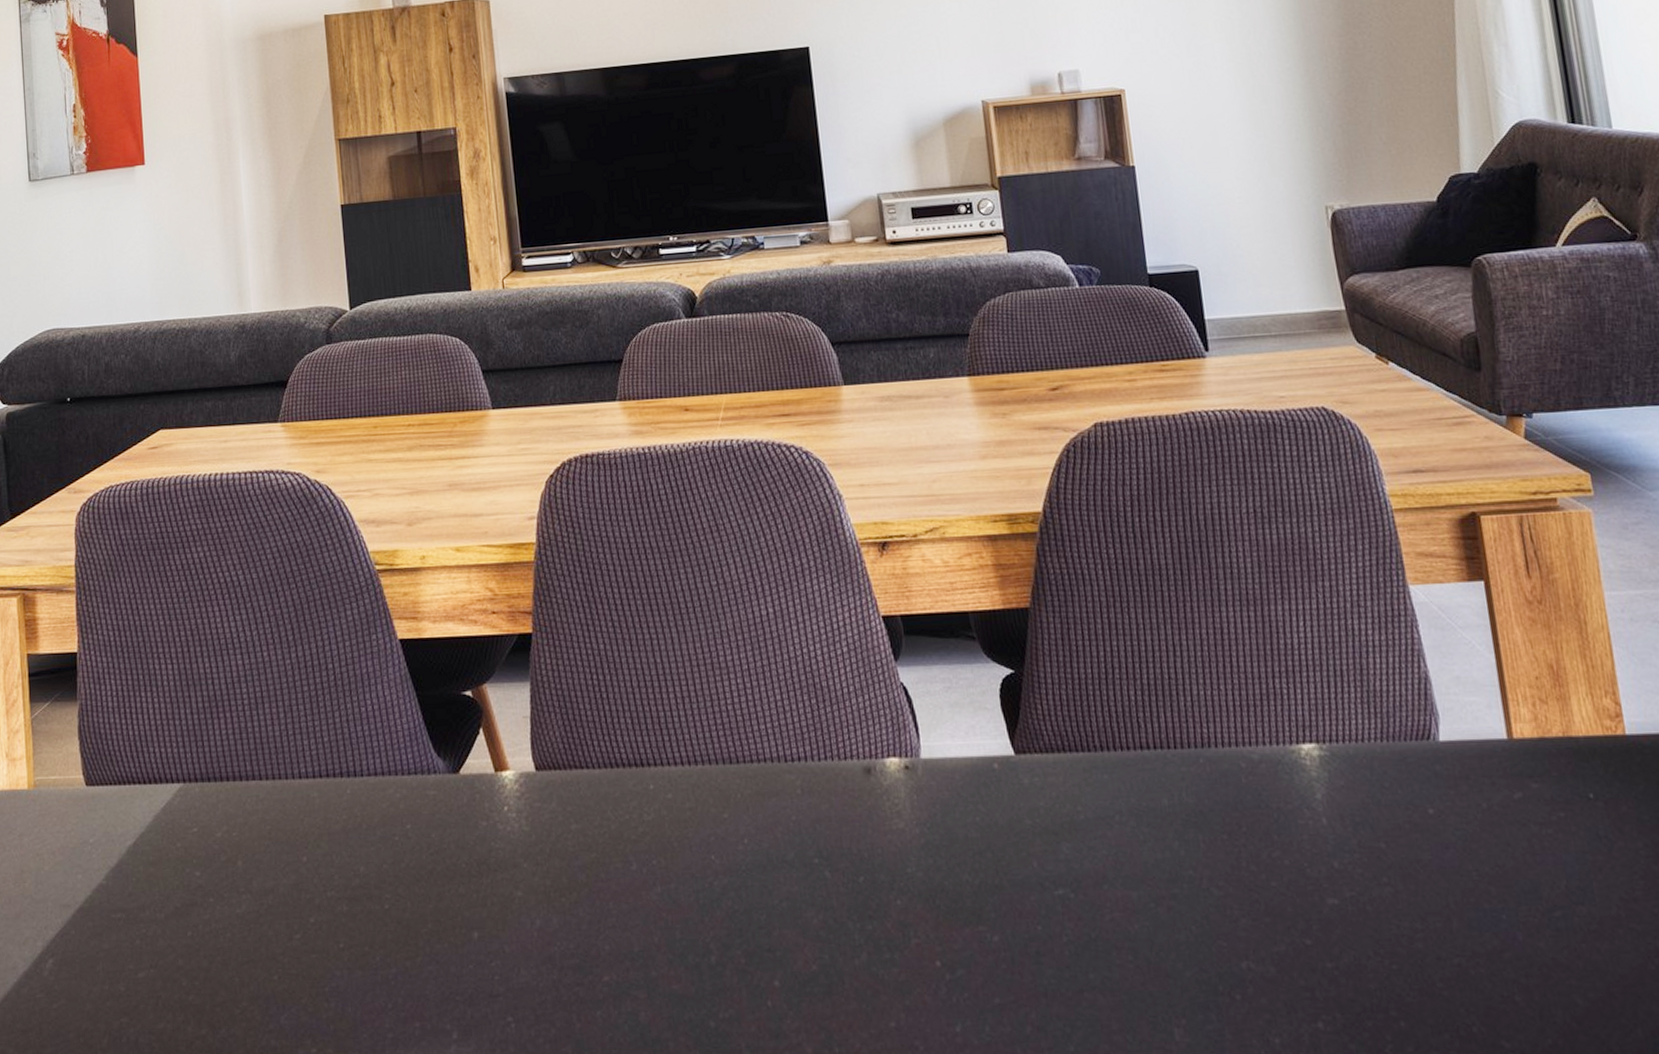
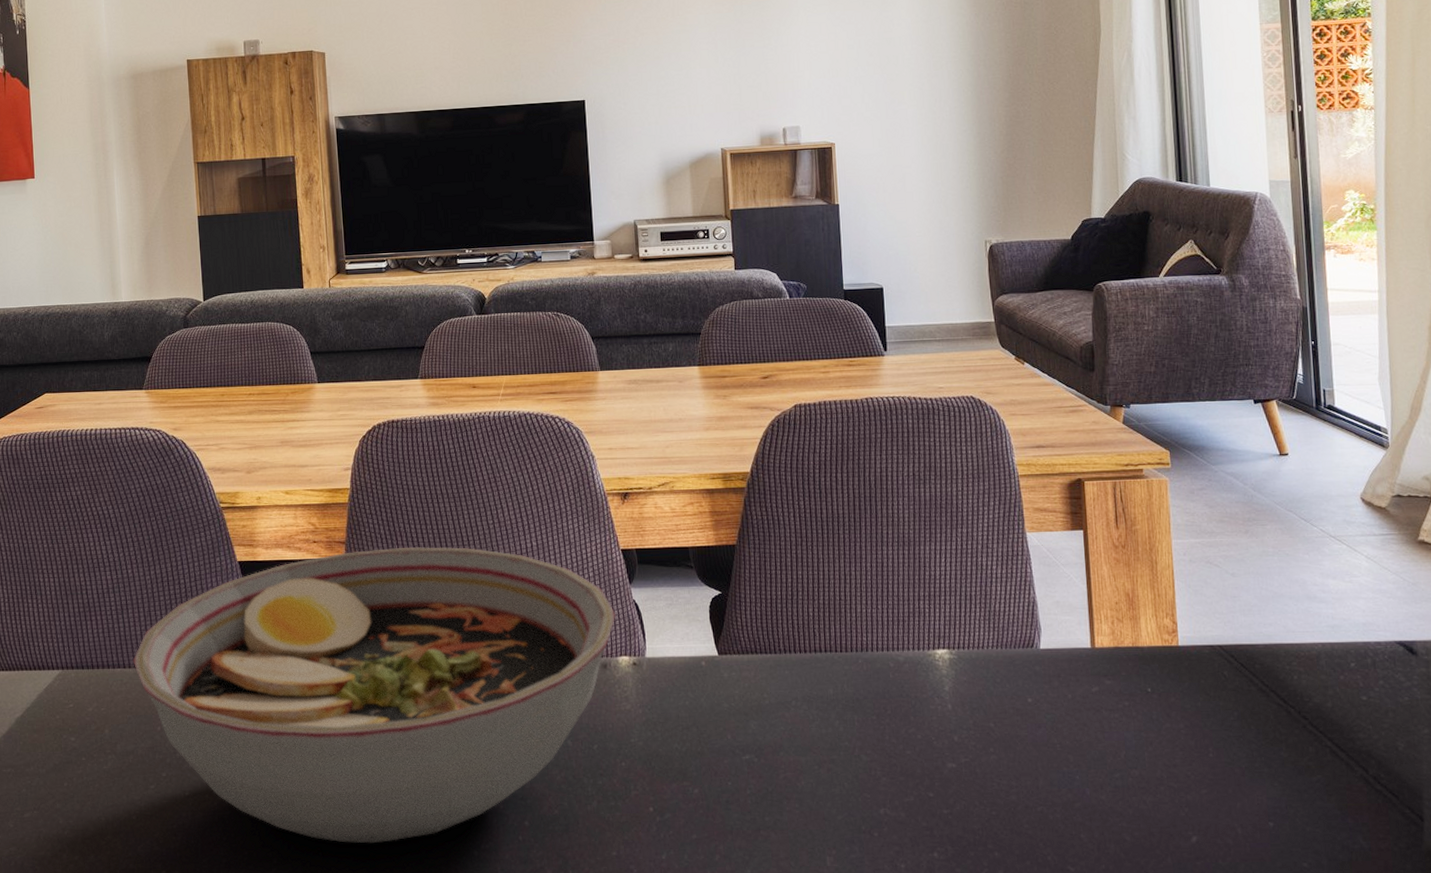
bowl: none [270,616,880,1012] -> present [132,546,616,844]

